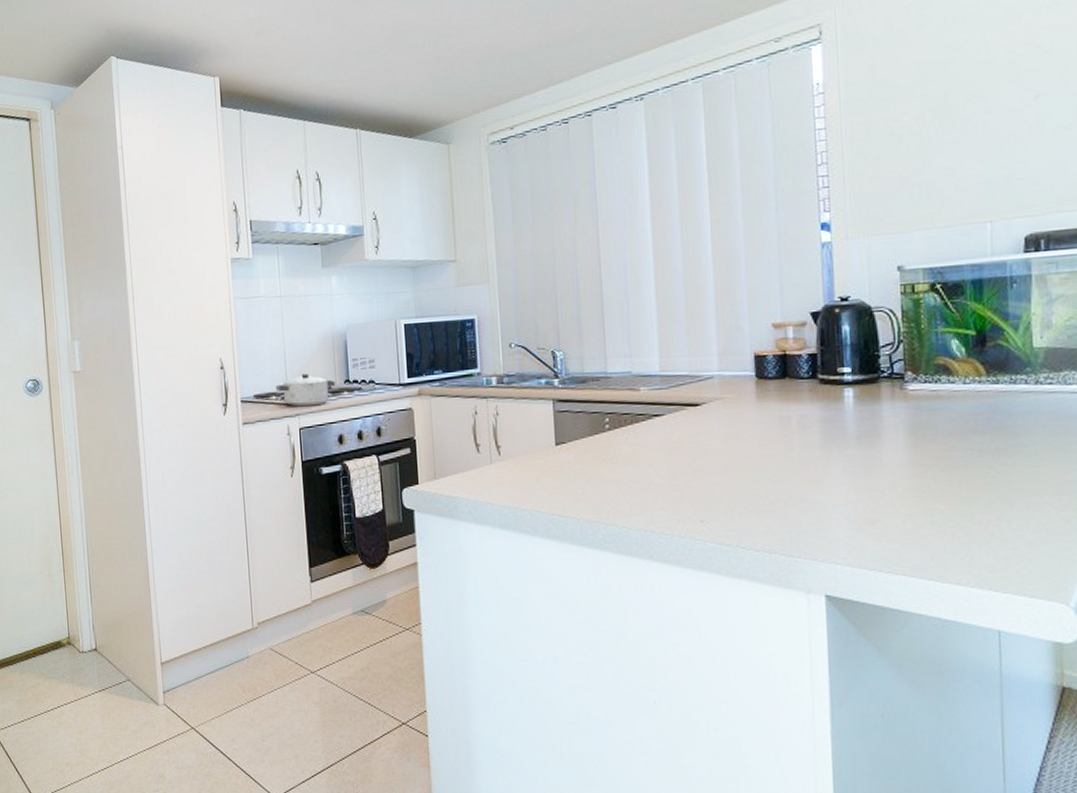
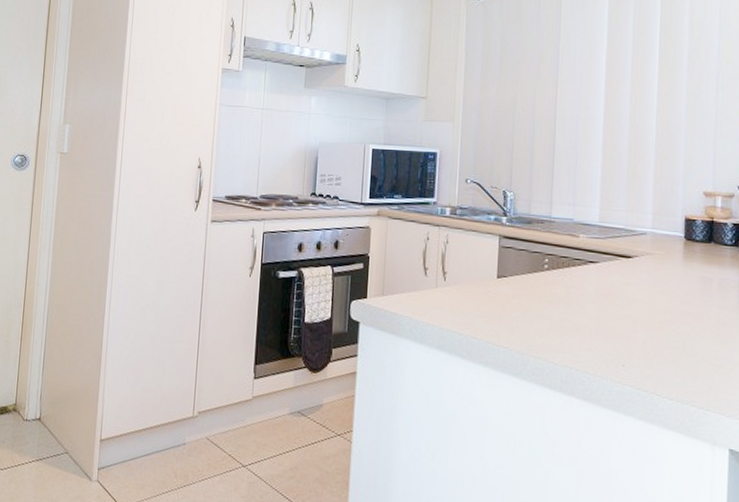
cooking pot: present [275,373,336,407] -> none [246,182,302,214]

